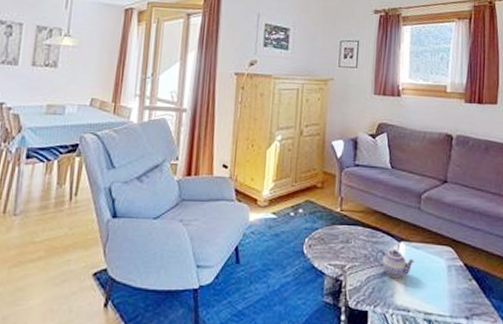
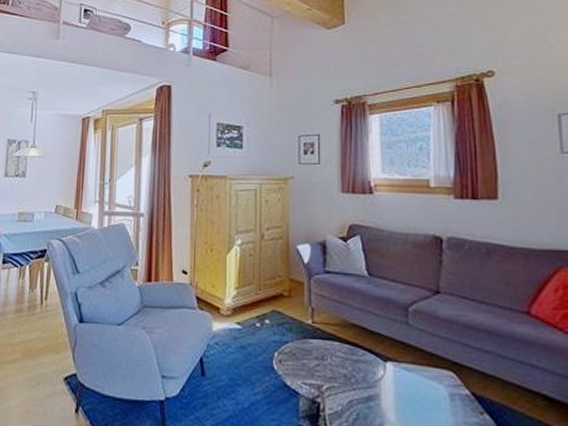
teapot: present [375,248,415,277] -> none [357,369,406,404]

